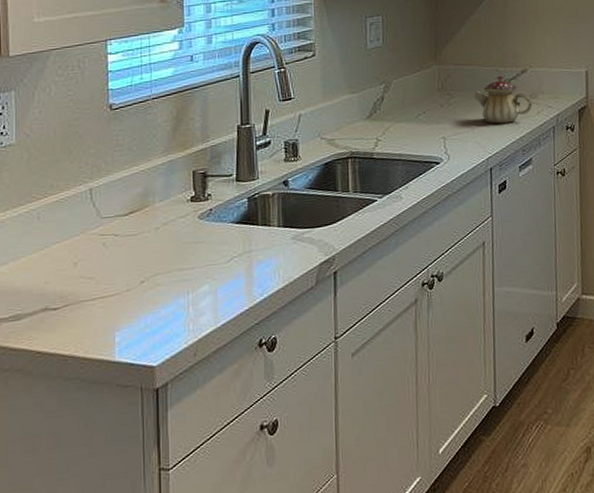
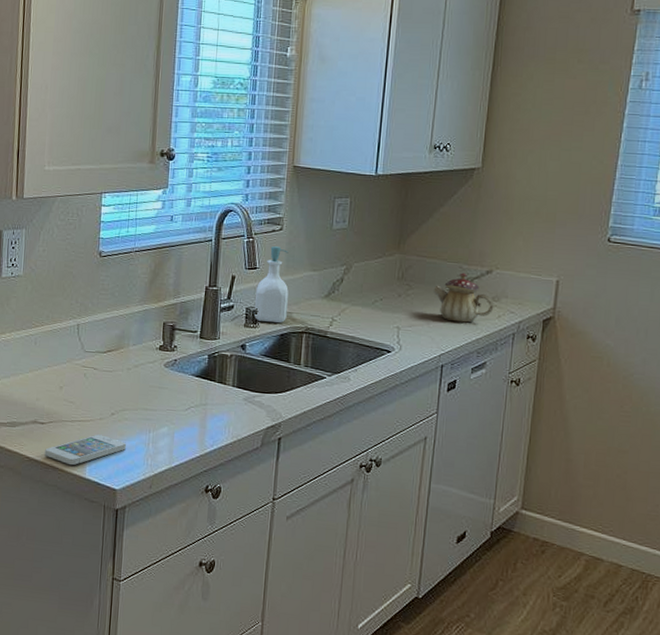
smartphone: none [61,308,161,351] -> present [45,434,126,466]
soap bottle: none [292,73,329,154] -> present [253,246,289,324]

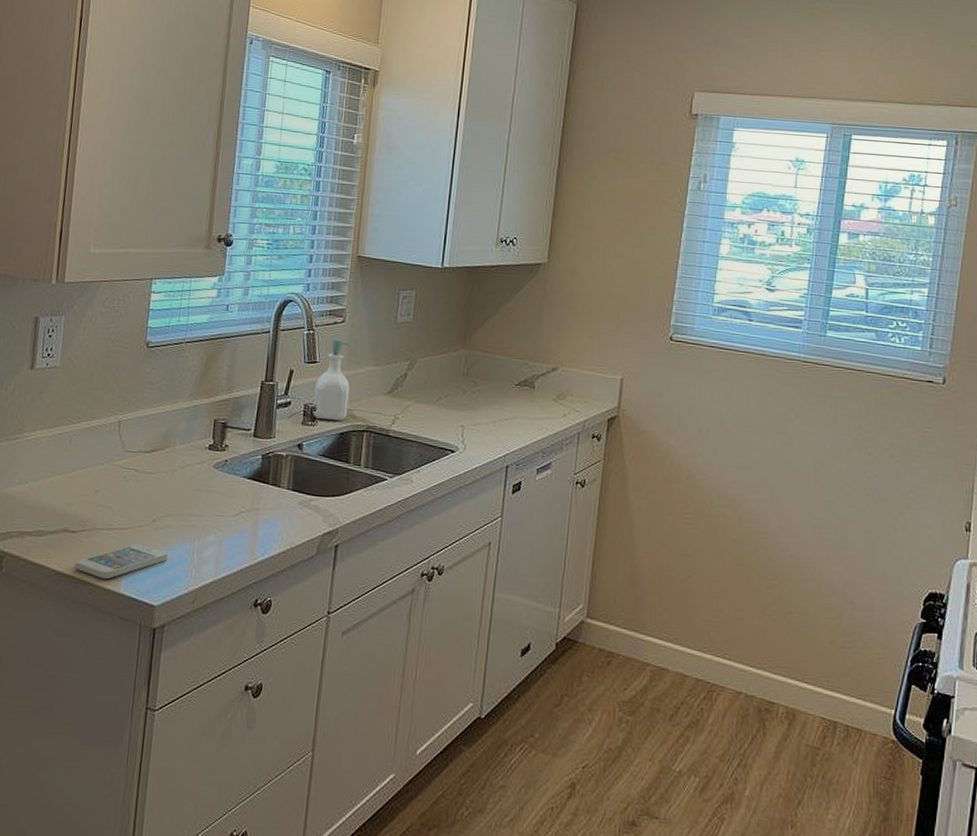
teapot: present [433,272,494,323] -> none [499,369,560,422]

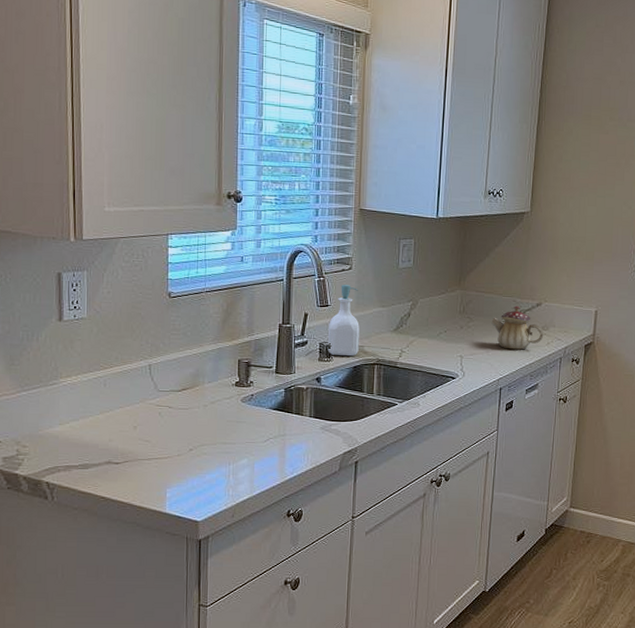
smartphone: present [74,543,168,580] -> none [121,470,206,502]
teapot: none [499,369,560,422] -> present [491,306,544,350]

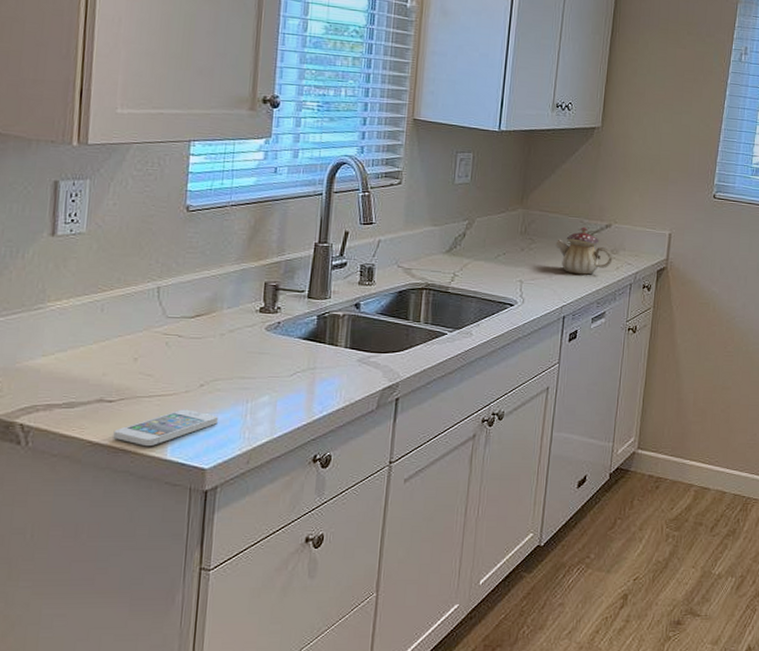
smartphone: none [121,470,206,502] -> present [113,409,218,447]
soap bottle: present [327,285,360,357] -> none [369,200,408,280]

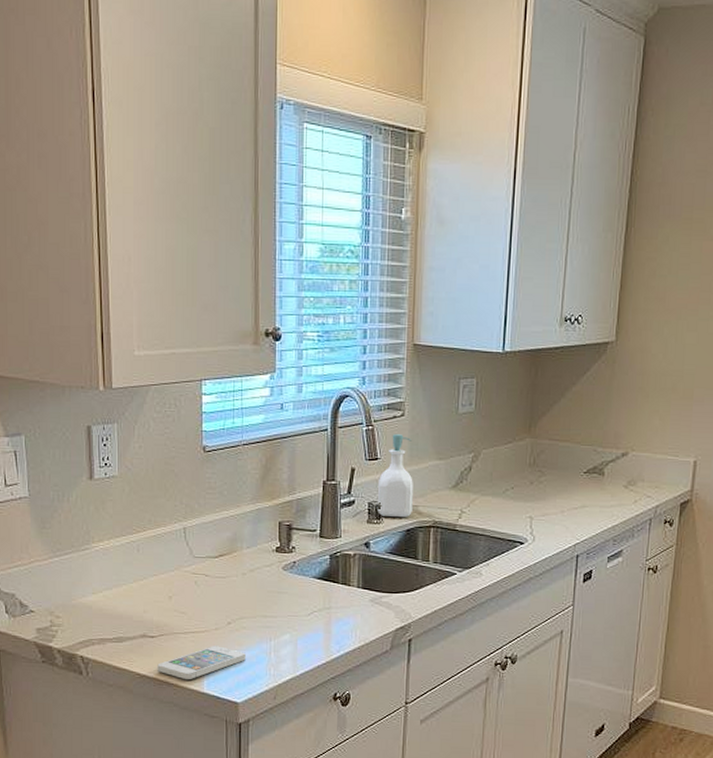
soap bottle: none [369,200,408,280] -> present [377,434,413,518]
teapot: present [555,227,613,275] -> none [567,456,630,509]

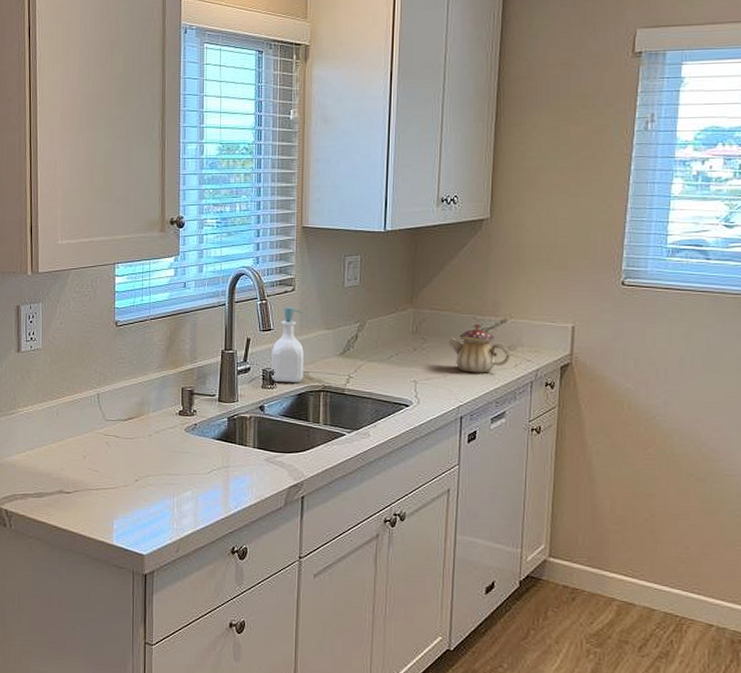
smartphone: present [157,645,246,680] -> none [72,501,151,533]
teapot: none [567,456,630,509] -> present [448,323,510,373]

